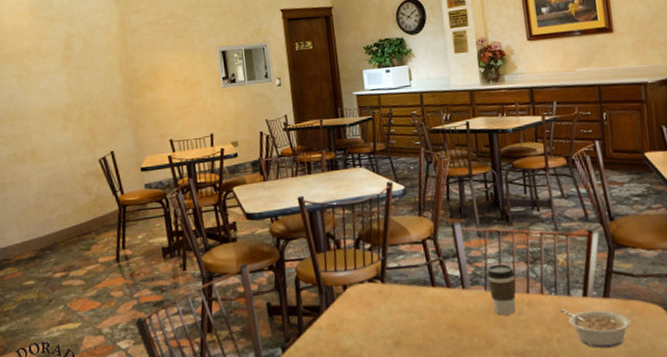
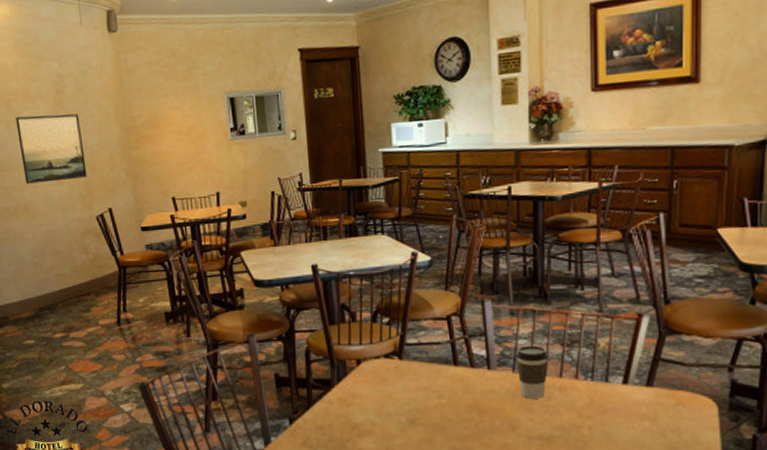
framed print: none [27,67,92,131] -> present [15,114,87,184]
legume: present [559,308,631,348] -> none [595,395,674,438]

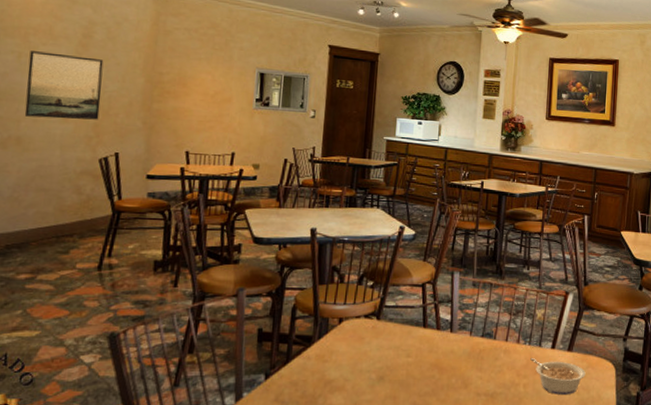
coffee cup: present [515,345,549,399] -> none [473,312,499,359]
legume: none [595,395,674,438] -> present [530,357,586,395]

